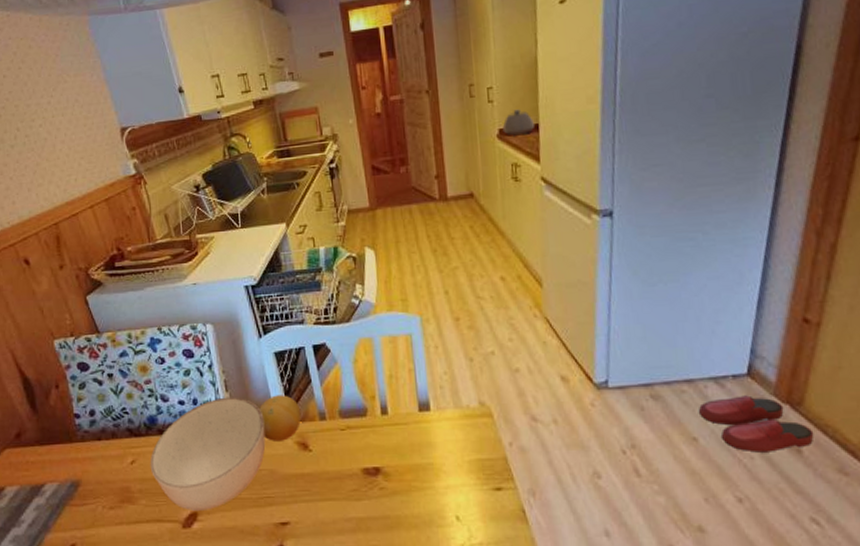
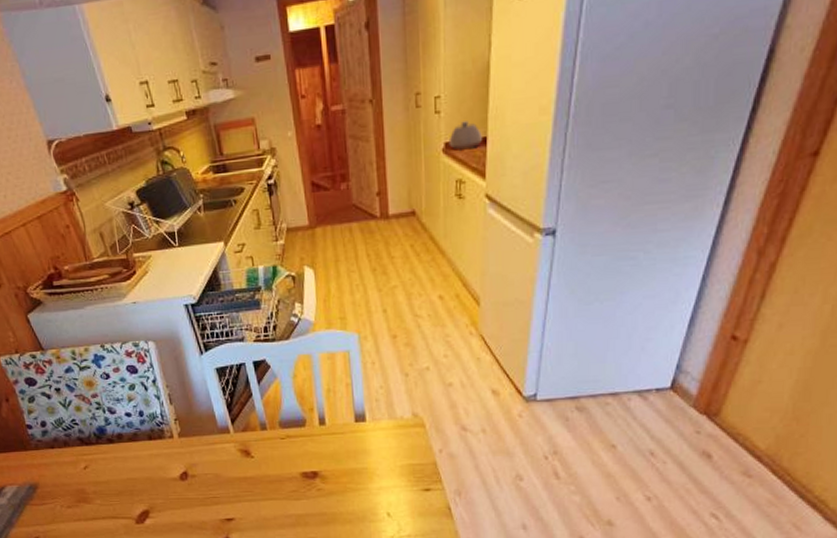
bowl: present [150,397,266,510] -> none [101,409,210,509]
fruit: present [259,395,302,441] -> none [203,407,244,449]
slippers: present [699,395,814,453] -> none [621,407,726,458]

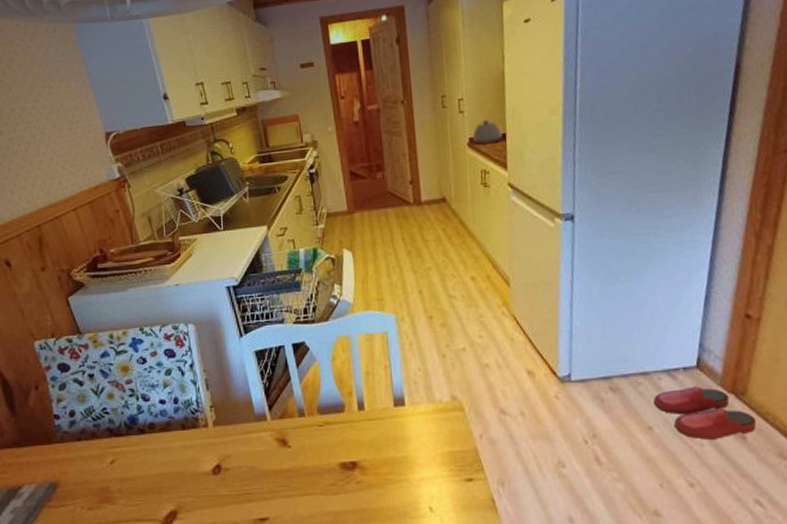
slippers: none [621,407,726,458] -> present [654,386,757,440]

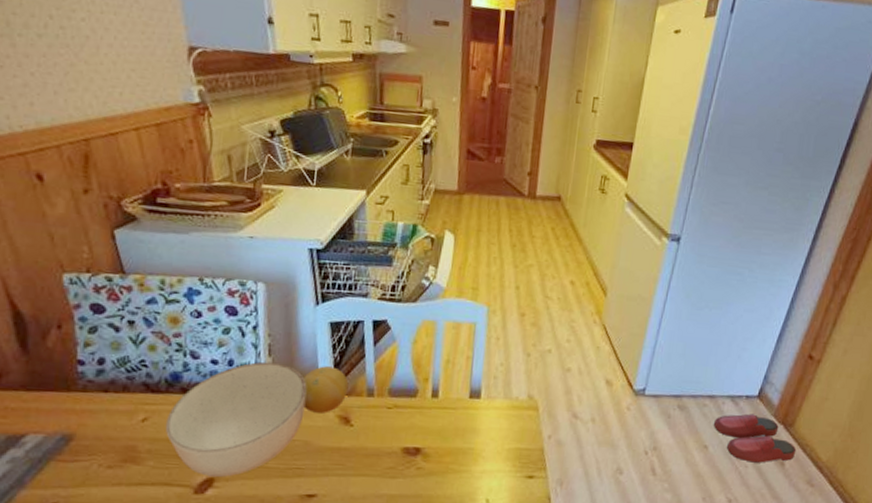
bowl: none [130,395,246,509] -> present [165,361,307,477]
fruit: none [239,392,281,438] -> present [303,366,349,413]
jar: present [472,119,502,145] -> none [600,124,630,151]

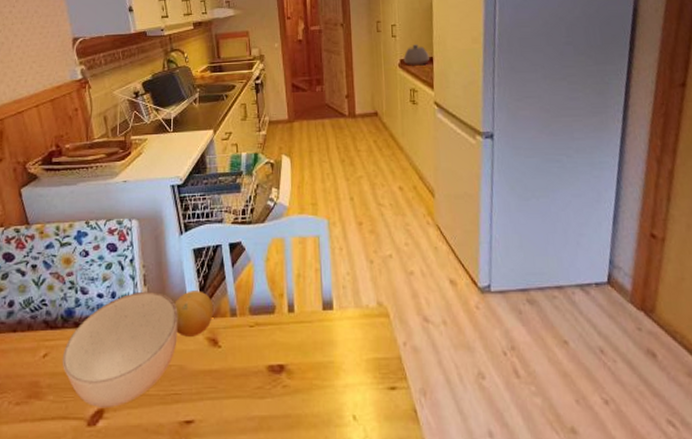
jar: none [600,124,630,151] -> present [403,44,429,66]
slippers: present [714,414,797,463] -> none [568,302,666,356]

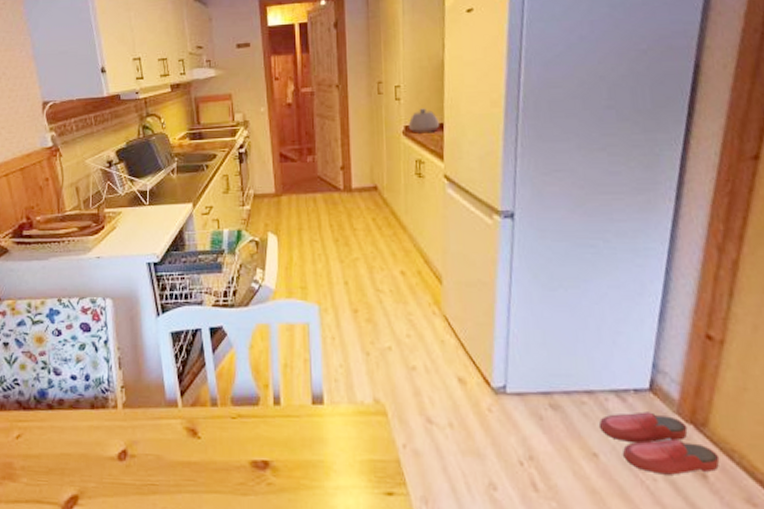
bowl: present [62,291,178,407] -> none [35,375,155,494]
fruit: present [174,291,214,337] -> none [151,377,193,426]
slippers: none [568,302,666,356] -> present [600,411,720,475]

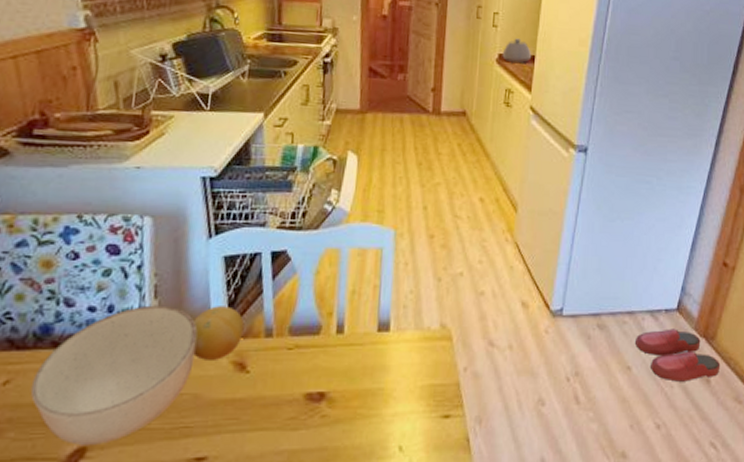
bowl: none [35,375,155,494] -> present [30,305,198,445]
fruit: none [151,377,193,426] -> present [193,306,245,360]

